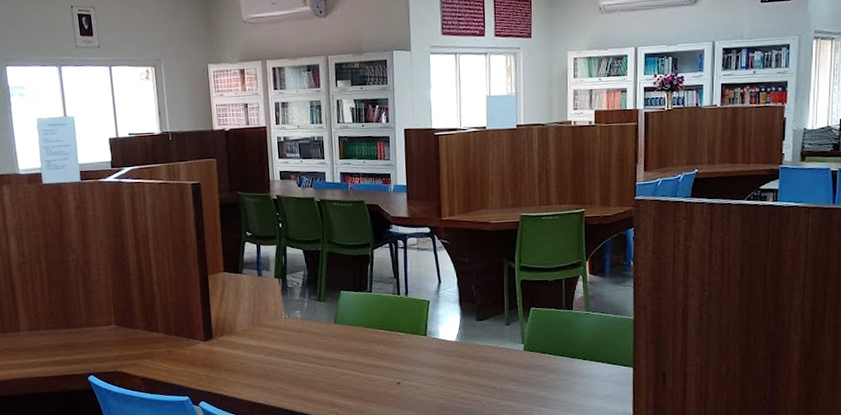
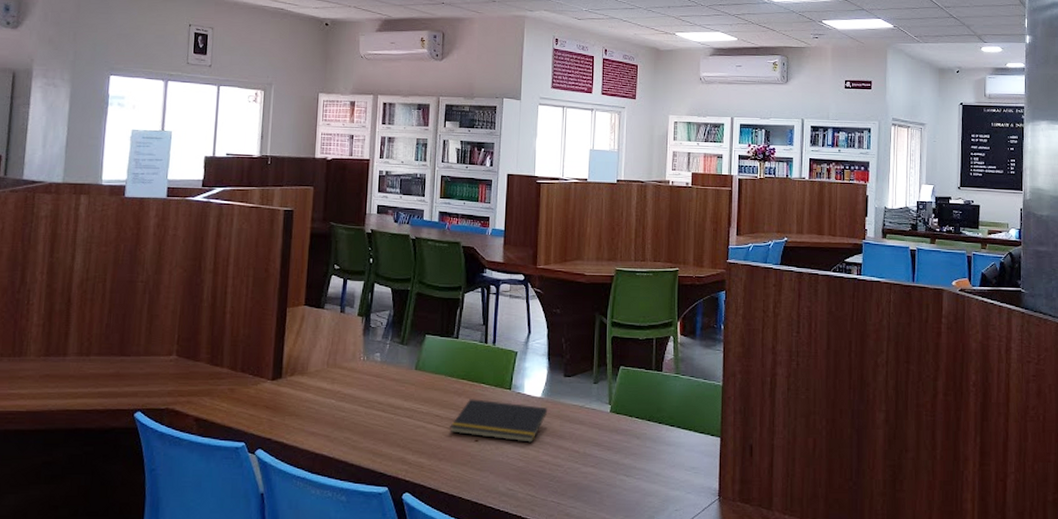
notepad: none [372,346,464,383] -> present [450,399,548,444]

